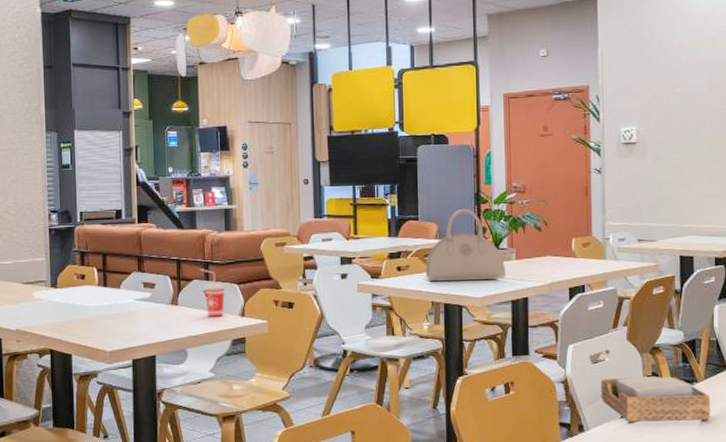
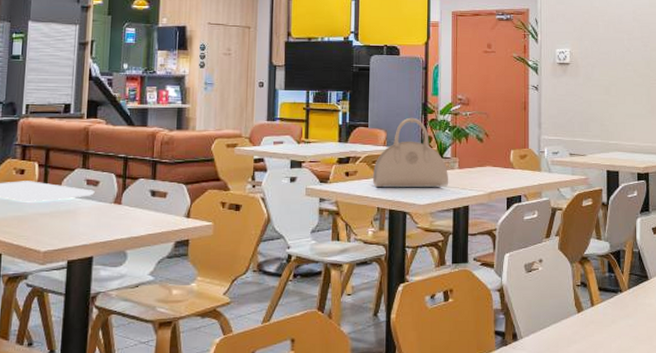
beverage cup: present [199,269,225,317] -> none [147,167,172,217]
napkin holder: present [600,376,711,422] -> none [534,286,634,331]

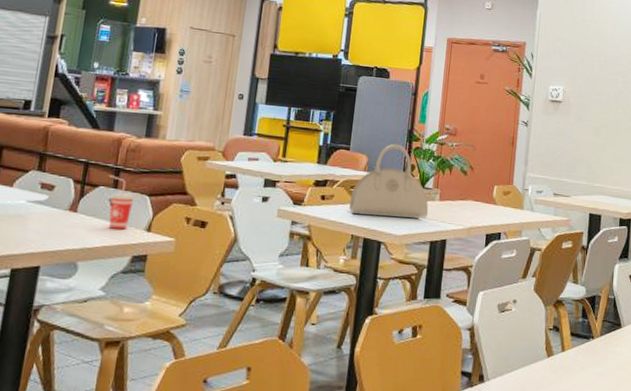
beverage cup: none [147,167,172,217] -> present [108,175,135,230]

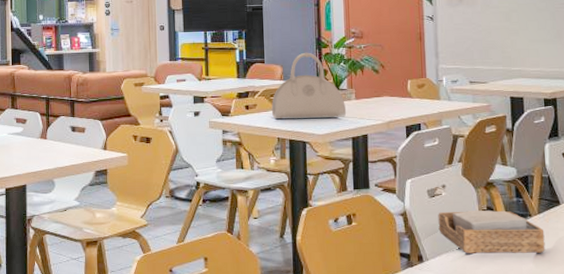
beverage cup: present [108,175,135,230] -> none [66,106,89,150]
napkin holder: none [503,329,604,378] -> present [438,210,545,254]

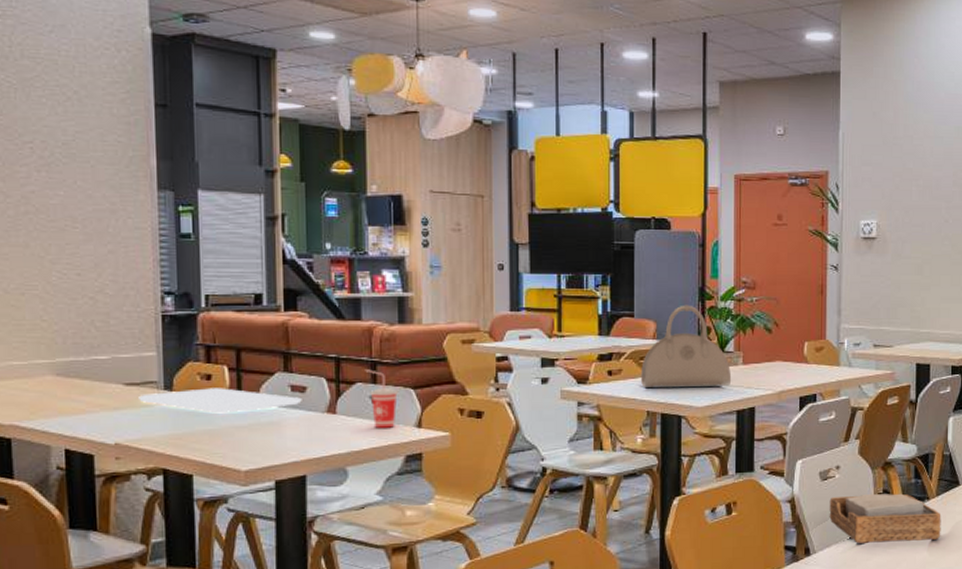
beverage cup: none [66,106,89,150] -> present [365,369,398,428]

